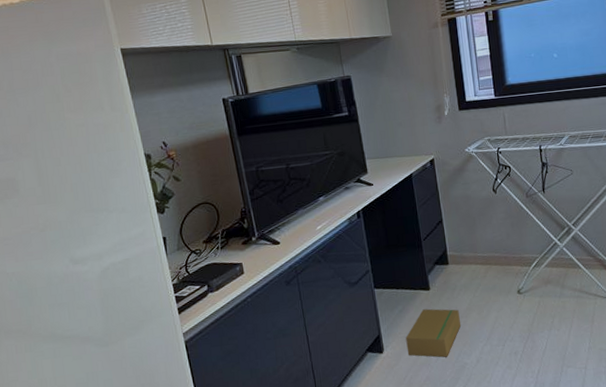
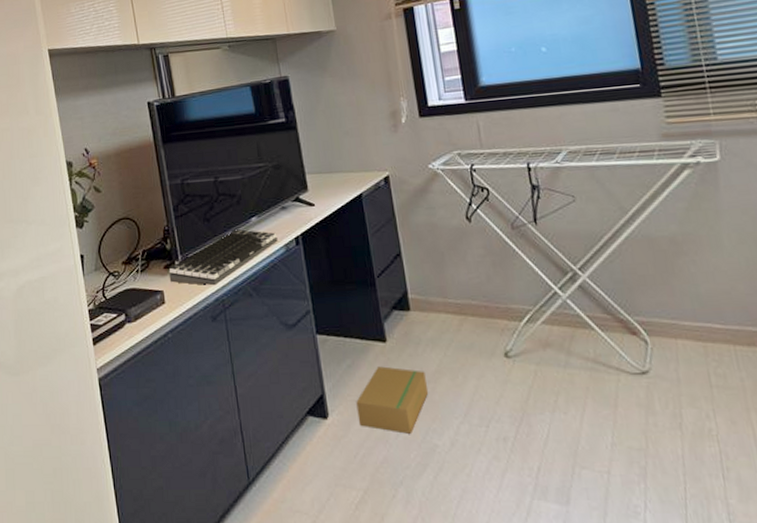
computer keyboard: none [246,207,342,256] -> present [169,229,278,286]

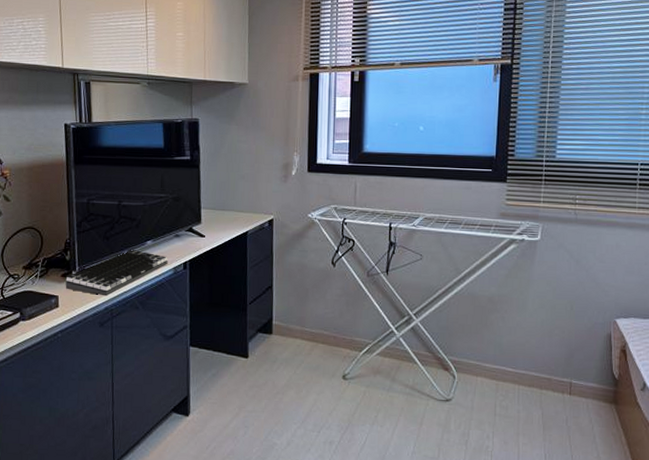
box: present [356,366,429,434] -> none [214,377,276,433]

